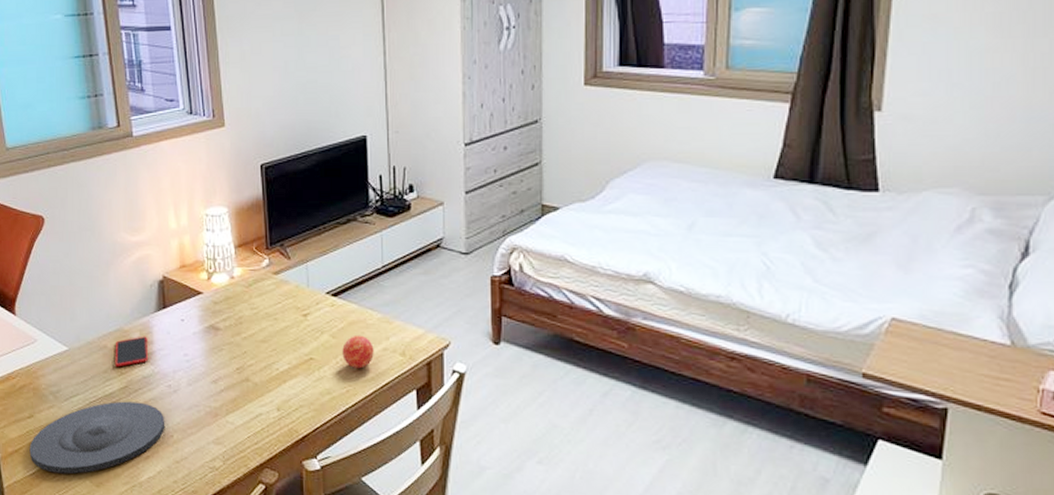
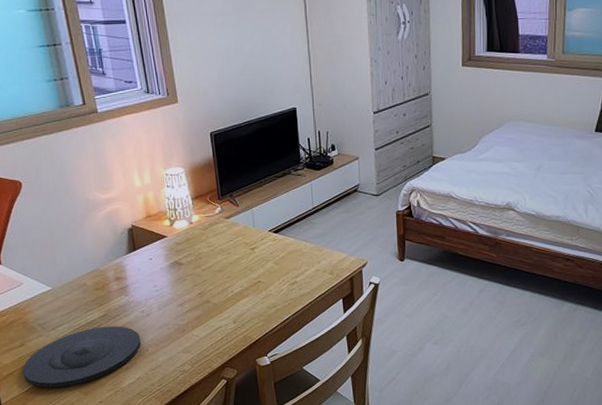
smartphone: present [115,336,148,368] -> none [93,273,123,300]
apple: present [342,334,374,369] -> none [284,261,309,286]

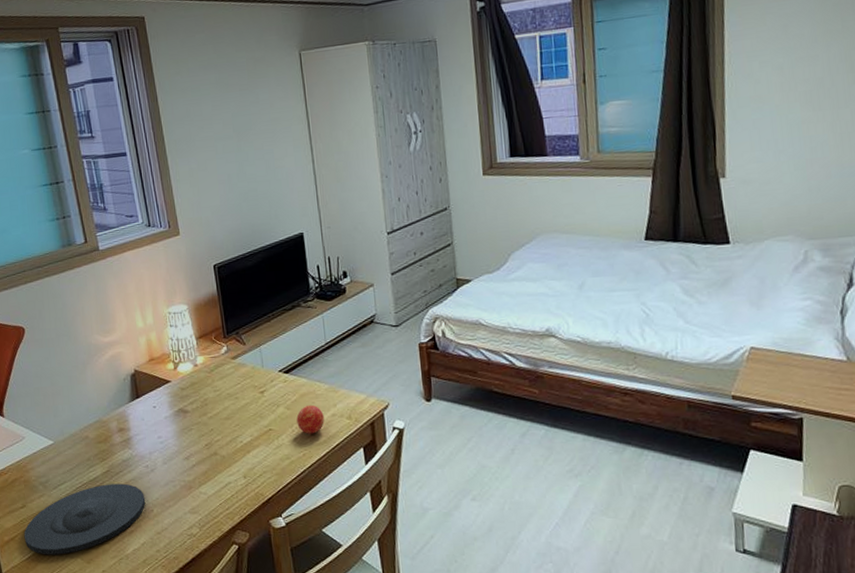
apple: none [284,261,309,286] -> present [296,404,324,434]

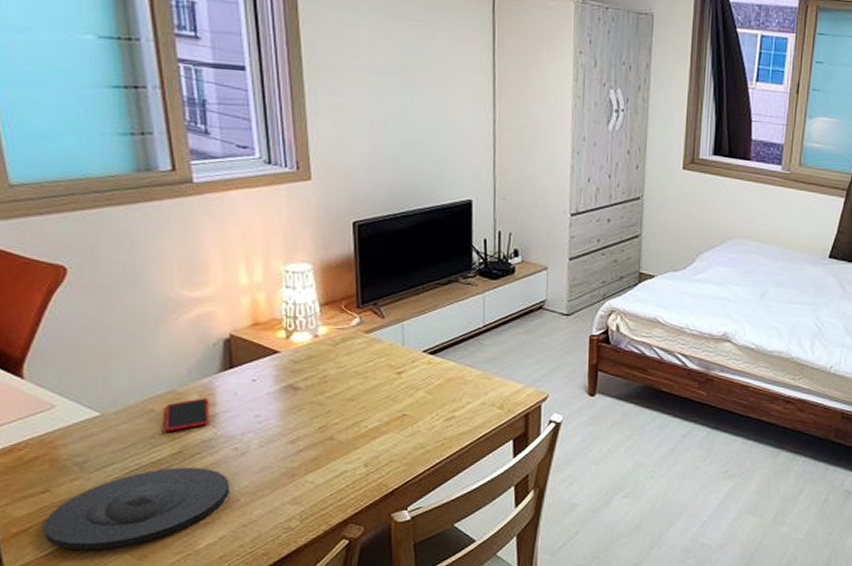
smartphone: none [96,424,126,455] -> present [165,398,209,432]
apple: present [296,404,324,434] -> none [438,391,472,423]

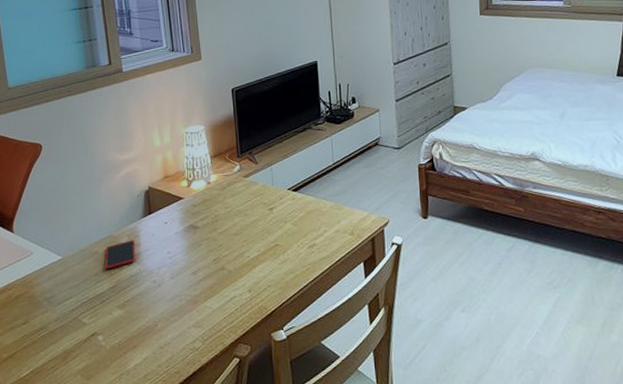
plate: present [43,467,230,551] -> none [23,298,151,372]

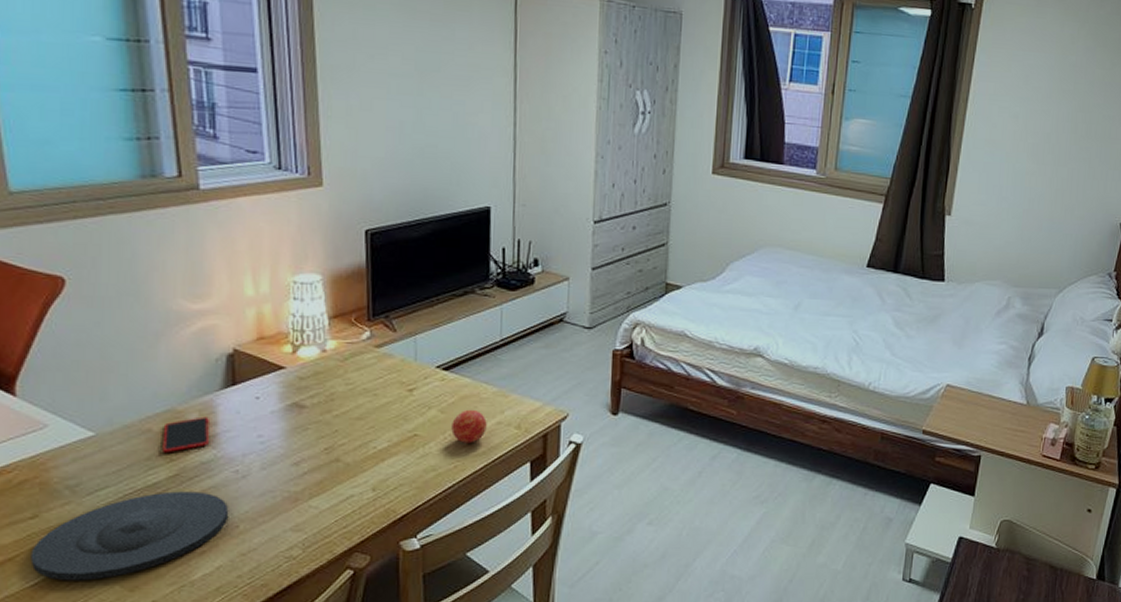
plate: none [23,298,151,372] -> present [30,491,229,581]
apple: none [302,221,328,250] -> present [451,409,487,443]

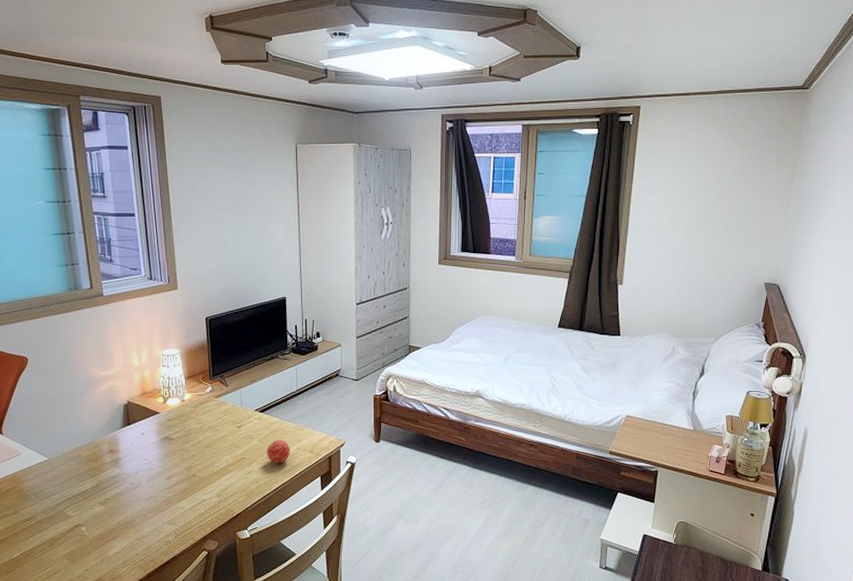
plate: present [30,491,229,581] -> none [14,496,129,555]
smartphone: present [162,416,209,454] -> none [88,446,115,471]

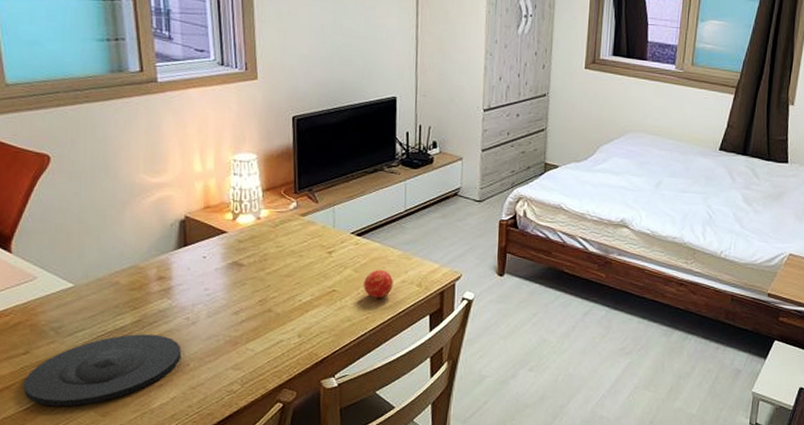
plate: none [14,496,129,555] -> present [23,334,182,407]

